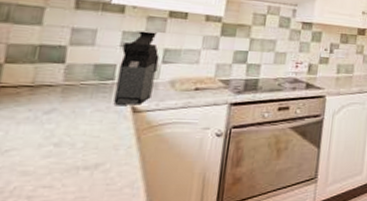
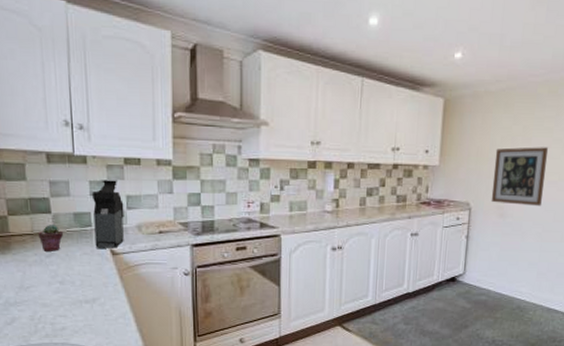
potted succulent: none [39,76,75,107] -> present [37,225,63,251]

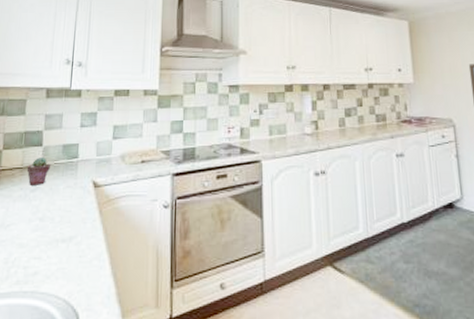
coffee maker: present [92,180,124,248] -> none [79,111,110,181]

